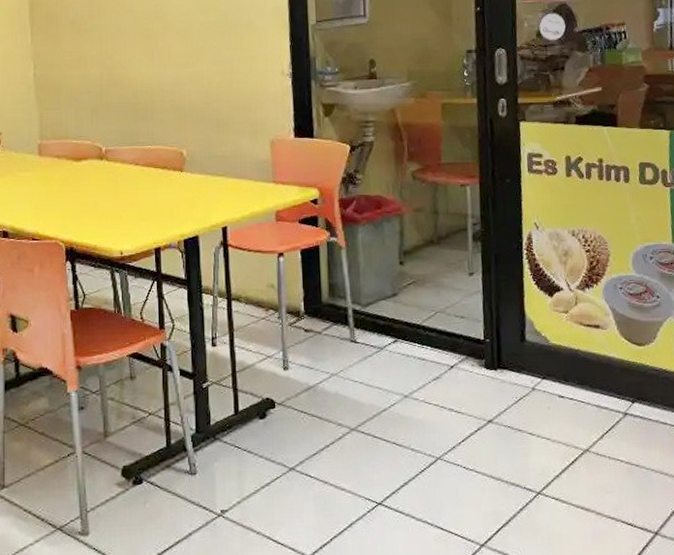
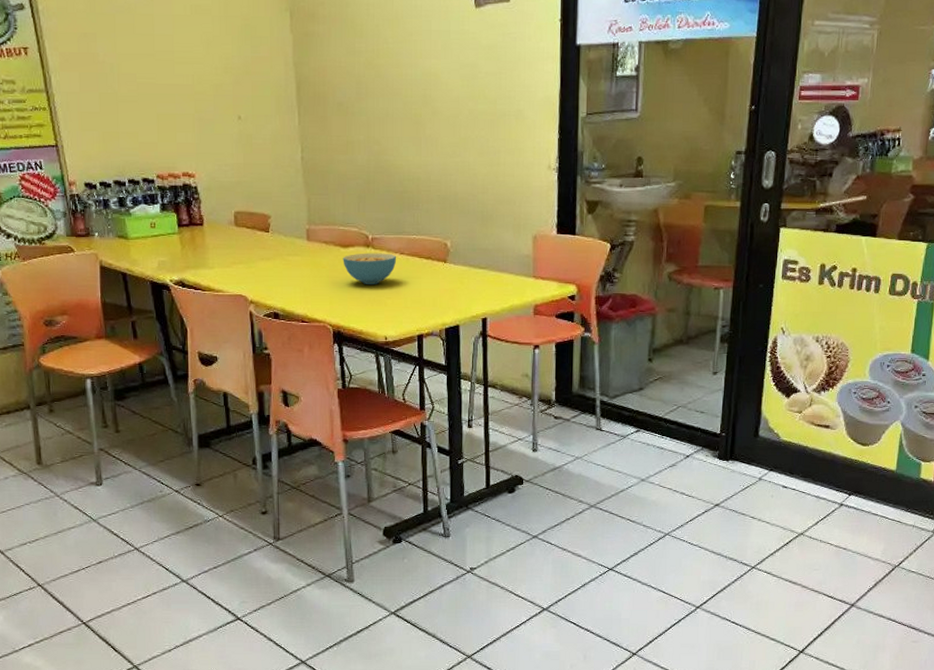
cereal bowl: none [75,164,132,197] -> present [343,253,397,284]

